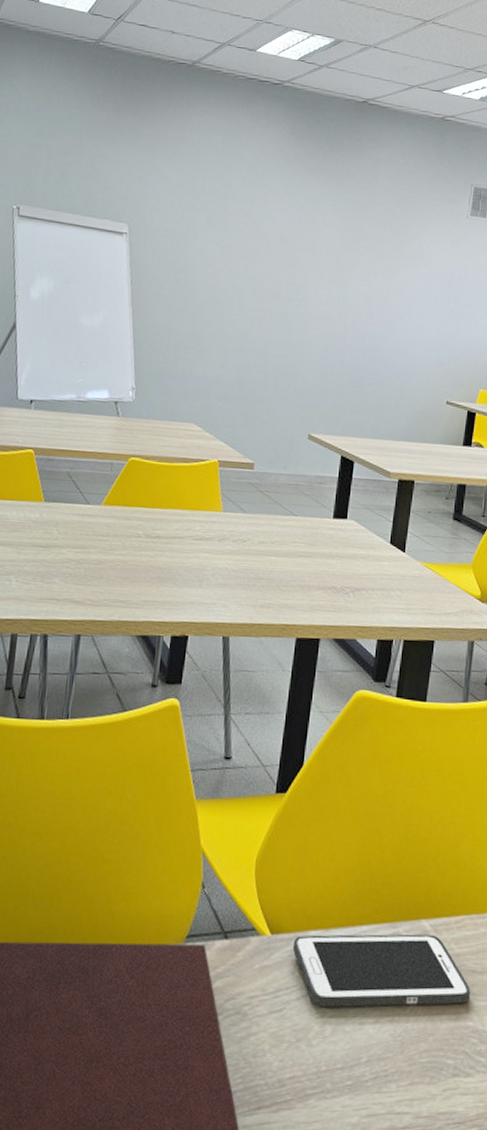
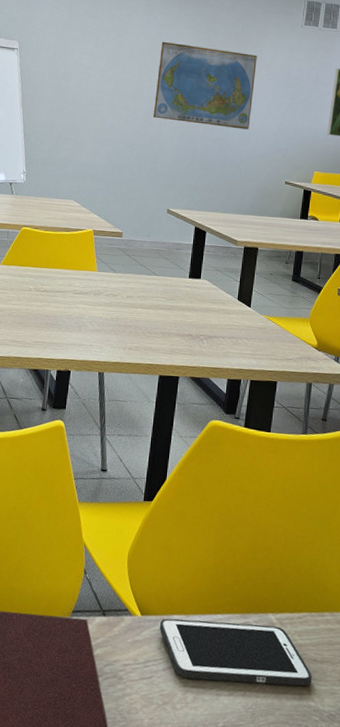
world map: none [292,229,416,339] -> present [153,41,257,130]

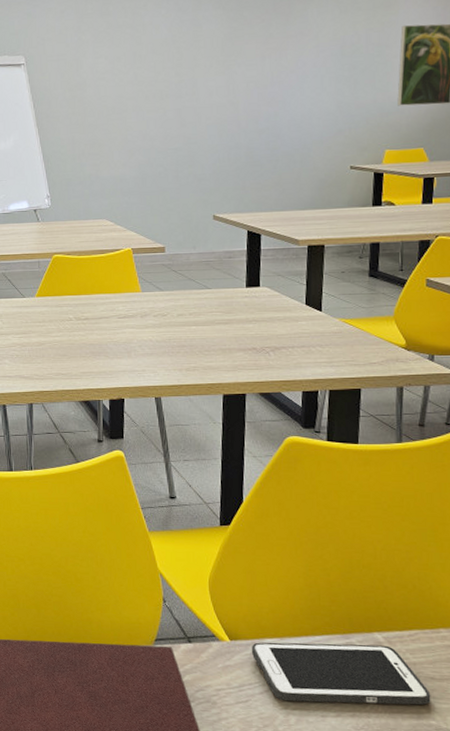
world map: present [153,41,257,130] -> none [185,26,303,117]

